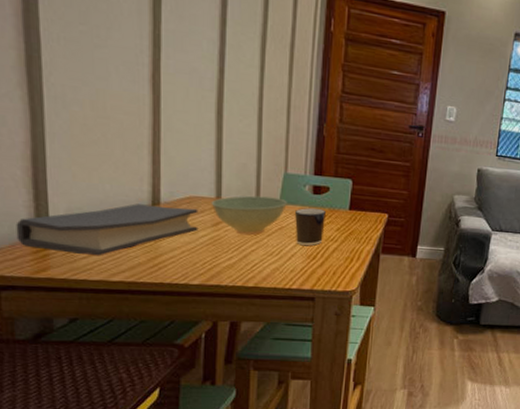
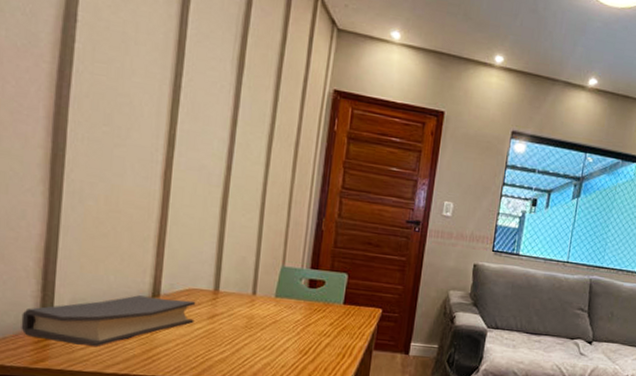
bowl: present [211,195,287,236] -> none [208,288,283,329]
mug: present [295,207,327,246] -> none [288,301,321,341]

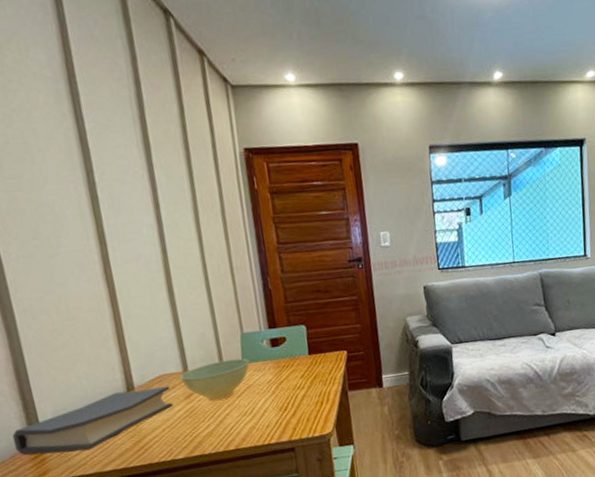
bowl: none [208,288,283,329] -> present [179,358,250,402]

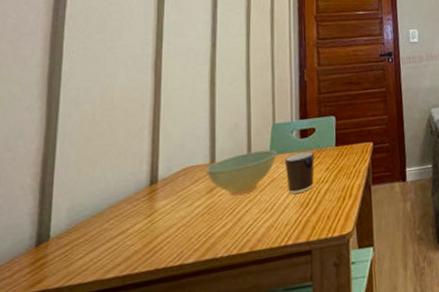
hardback book: present [12,385,174,455] -> none [17,178,194,259]
mug: none [258,359,290,400] -> present [285,151,315,195]

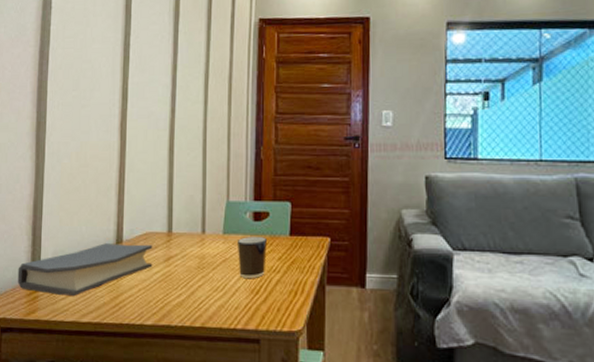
hardback book: none [17,178,194,259] -> present [17,243,153,297]
bowl: present [205,149,277,197] -> none [163,227,230,270]

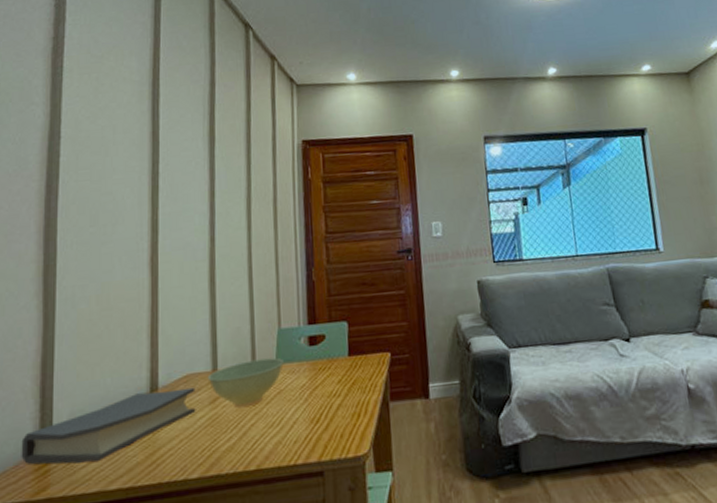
bowl: none [163,227,230,270] -> present [207,357,284,409]
mug: present [238,236,268,279] -> none [293,360,326,409]

